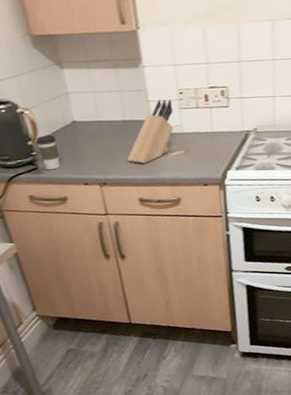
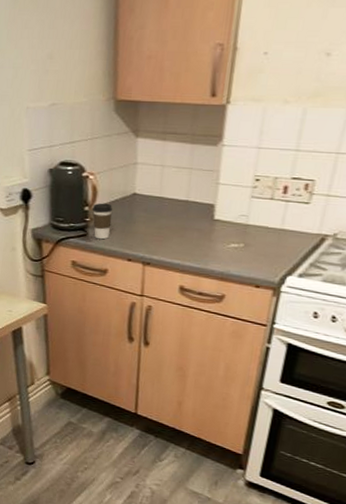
knife block: present [127,99,173,164] -> none [179,183,245,250]

